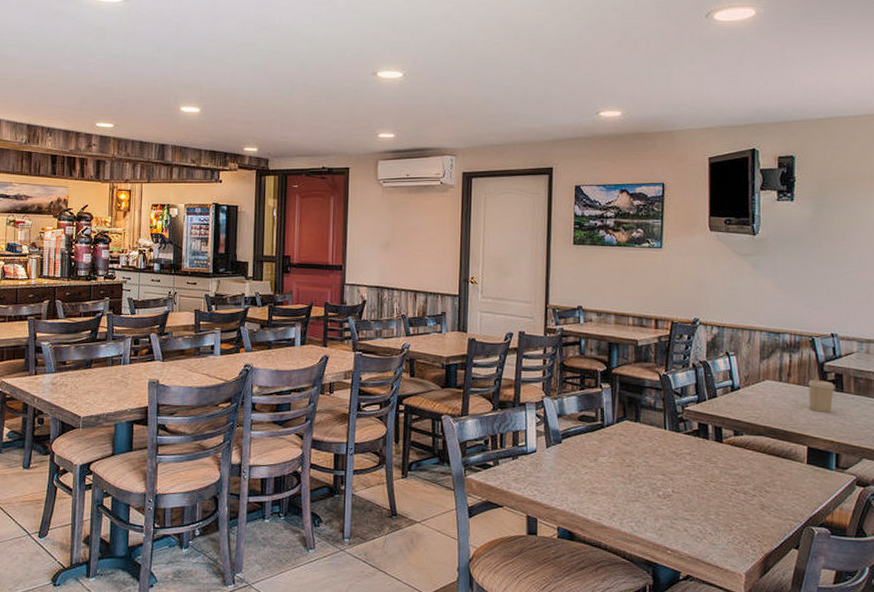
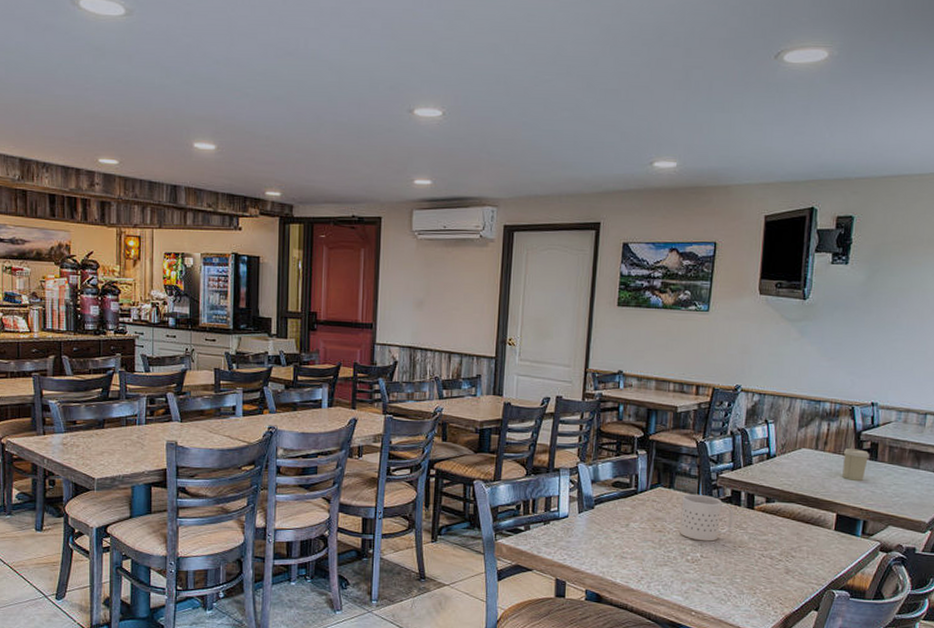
mug: none [649,427,702,476] -> present [680,493,733,542]

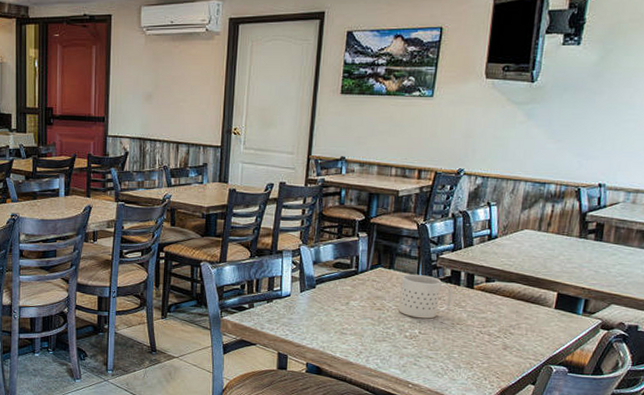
cup: present [842,449,869,481] -> none [565,229,594,261]

